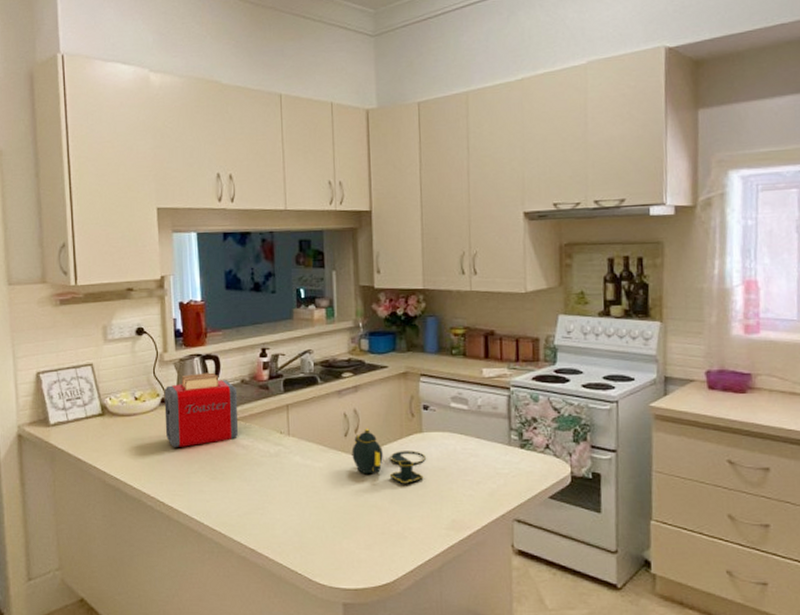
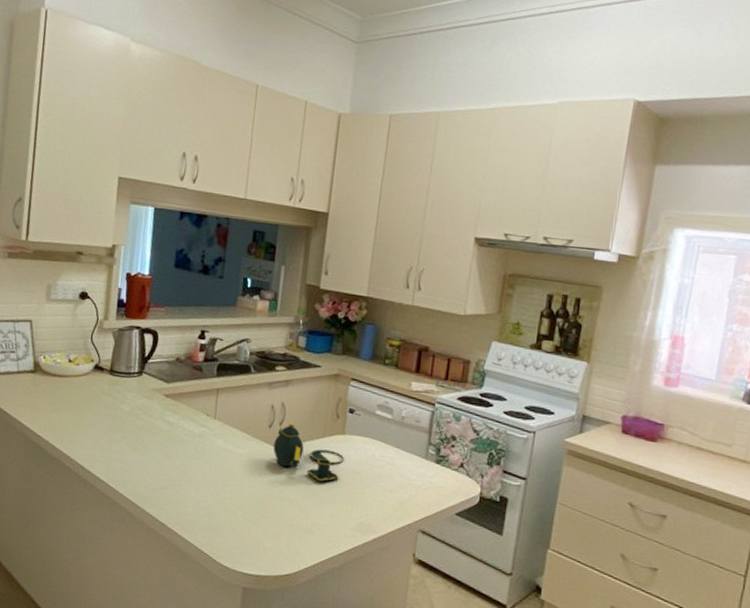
toaster: present [164,372,238,447] -> none [94,345,171,415]

